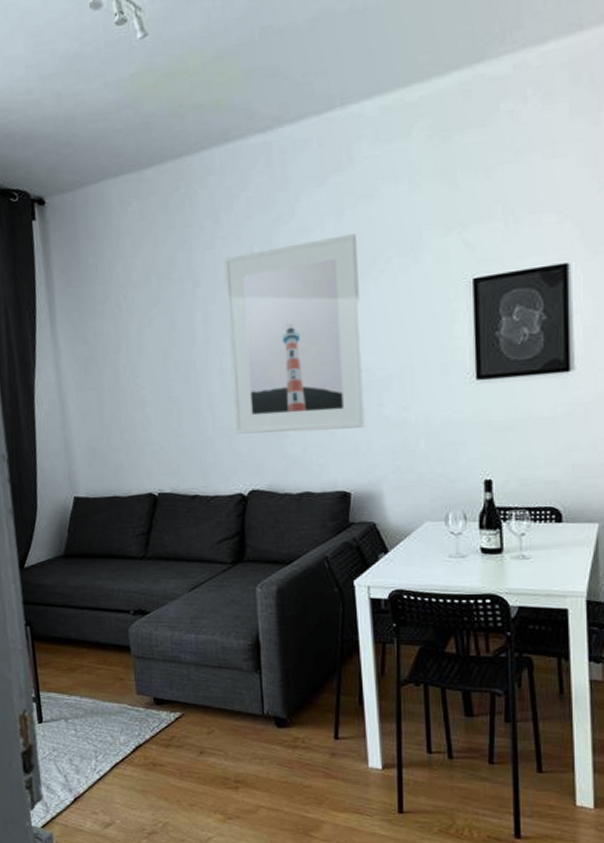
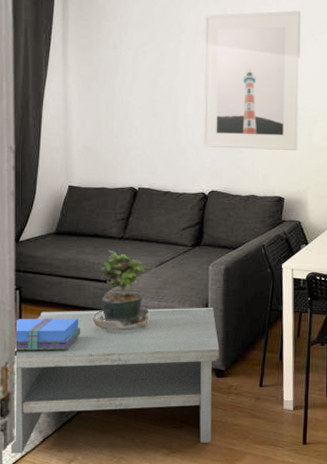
books: none [28,657,106,696] -> present [14,318,81,350]
coffee table: none [34,639,279,815] -> present [10,307,220,454]
potted plant: none [117,573,187,670] -> present [92,250,150,330]

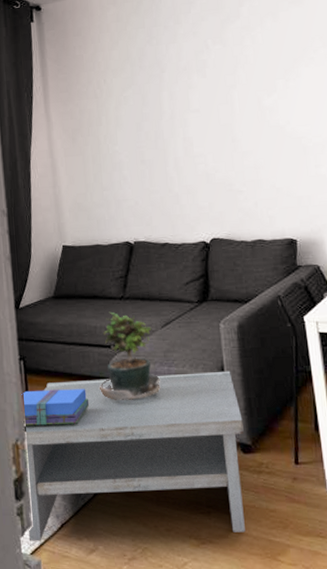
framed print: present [203,11,301,151] -> none [184,30,306,191]

